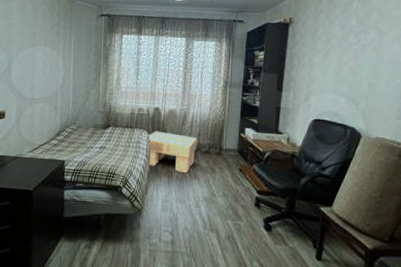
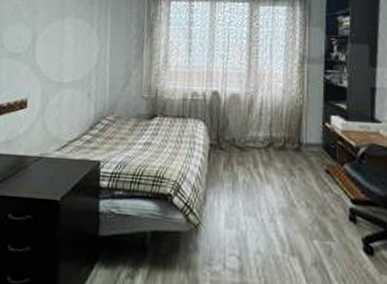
footstool: present [148,131,197,174] -> none [205,121,268,177]

